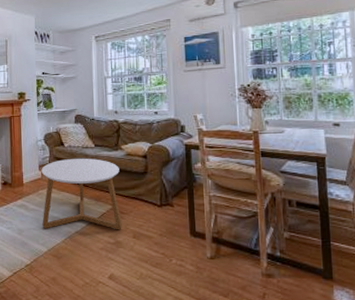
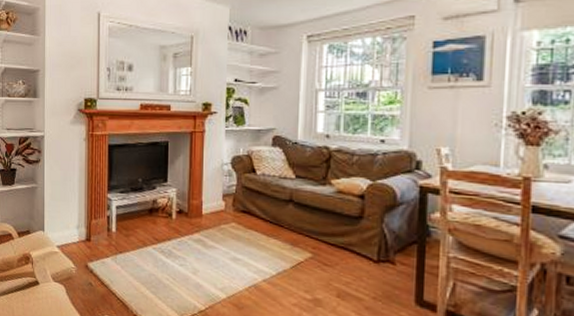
coffee table: present [41,158,122,230] -> none [222,189,326,285]

